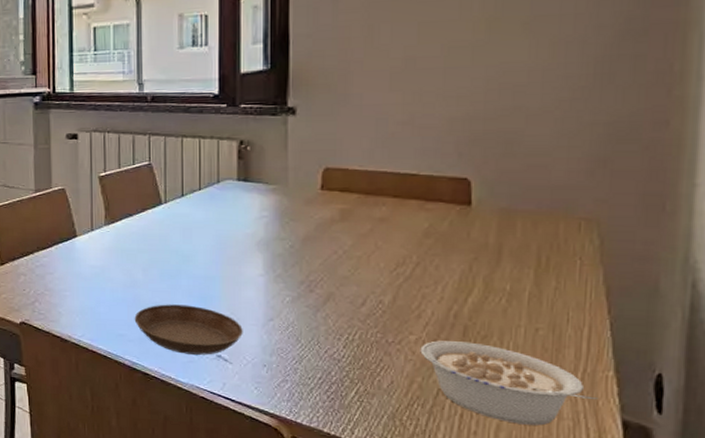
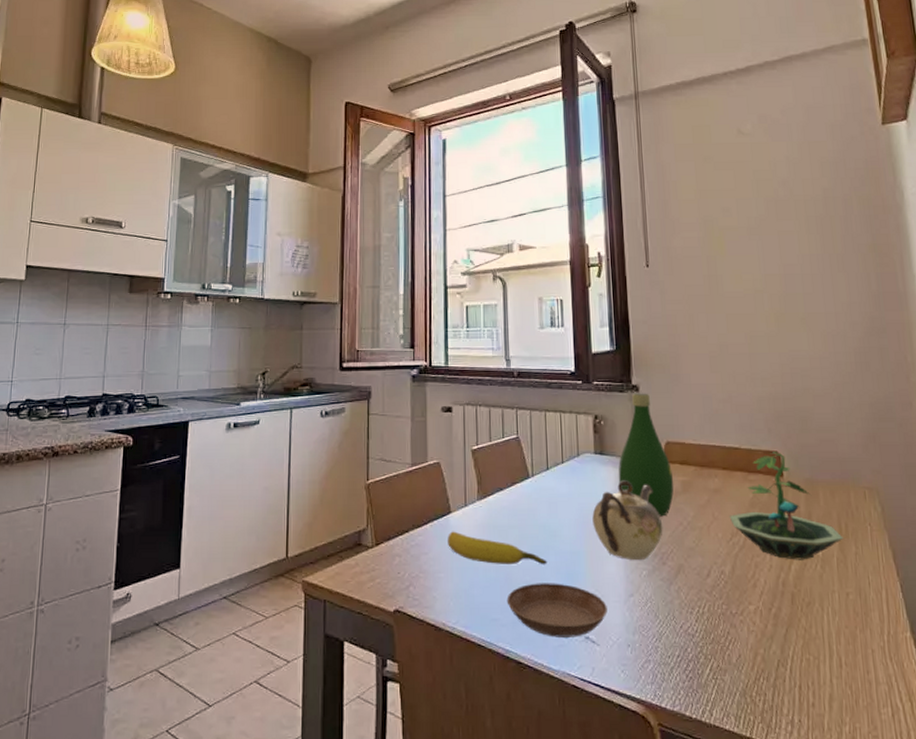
banana: none [73,254,179,288] -> present [448,531,547,565]
teapot: none [231,208,313,286] -> present [592,480,663,560]
bottle: none [264,115,331,245] -> present [618,393,674,517]
terrarium: none [395,178,541,293] -> present [729,452,843,560]
legume: present [420,340,599,426] -> none [759,610,903,692]

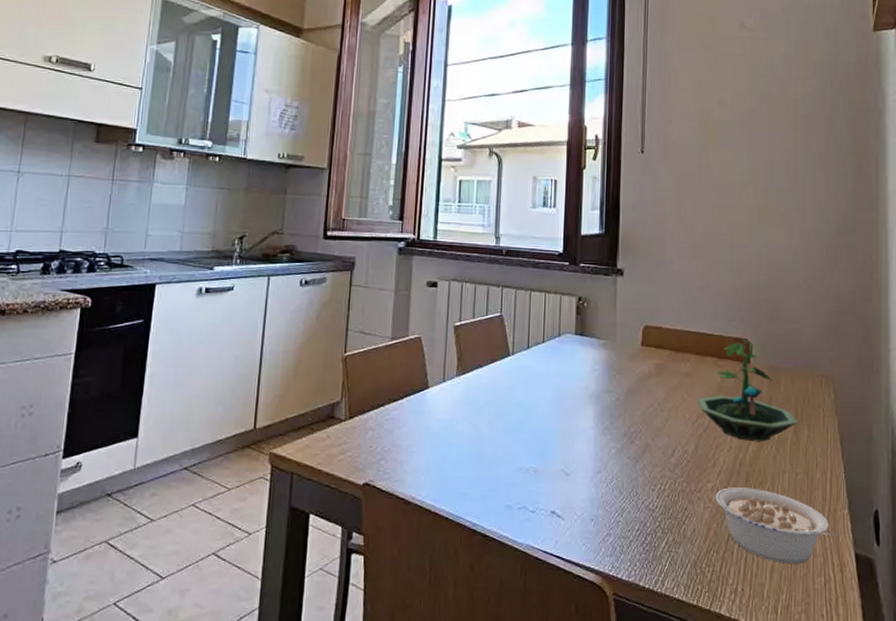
banana: present [448,531,547,565] -> none [423,406,521,442]
saucer: present [506,583,608,637] -> none [477,459,575,512]
teapot: present [592,480,663,560] -> none [568,361,634,438]
bottle: present [618,393,674,517] -> none [596,277,649,398]
legume: none [759,610,903,692] -> present [715,487,839,564]

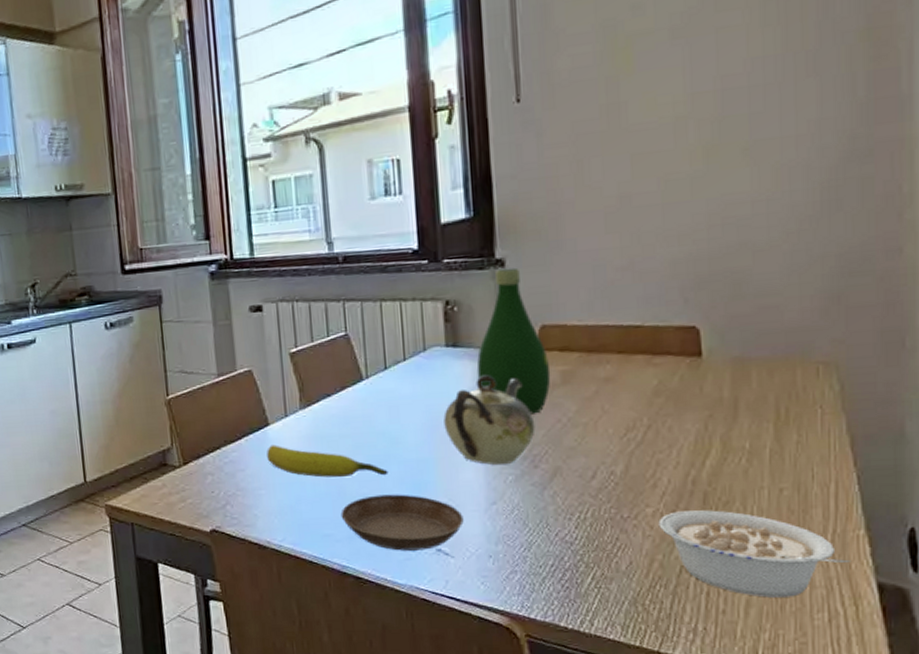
banana: none [423,406,521,442] -> present [266,444,389,478]
saucer: none [477,459,575,512] -> present [340,494,464,551]
teapot: none [568,361,634,438] -> present [443,375,535,465]
bottle: none [596,277,649,398] -> present [476,267,551,414]
terrarium: present [697,339,798,442] -> none [624,327,781,455]

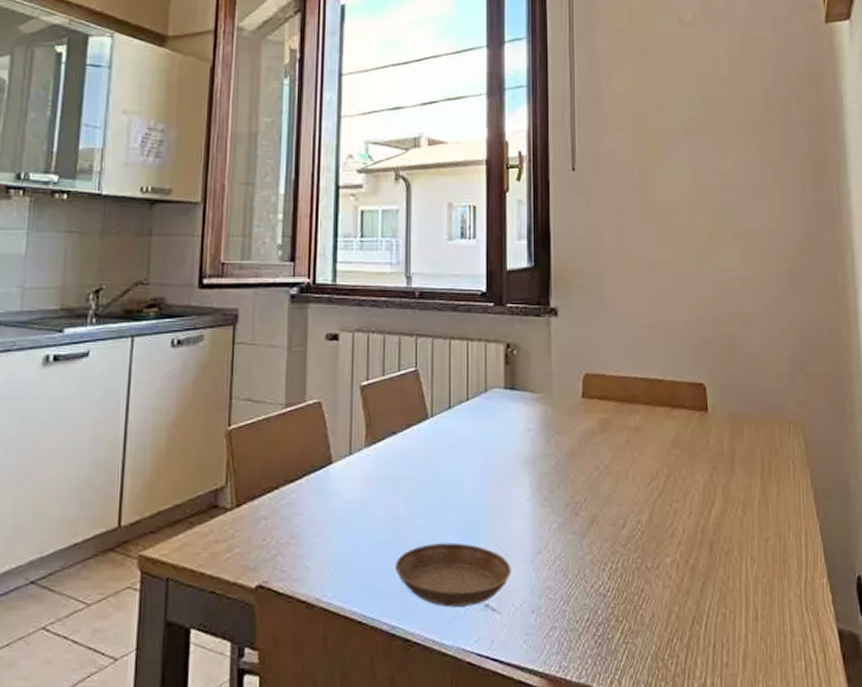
banana: present [266,444,389,478] -> none [326,485,445,525]
teapot: present [443,375,535,465] -> none [499,419,577,512]
bottle: present [476,267,551,414] -> none [530,317,592,461]
legume: present [658,510,851,598] -> none [675,559,819,648]

